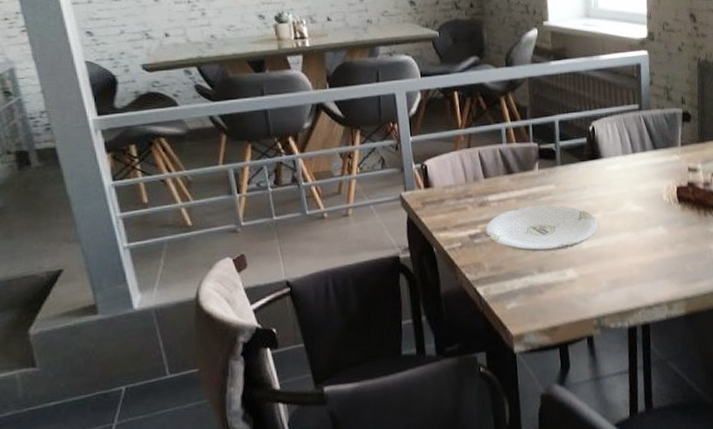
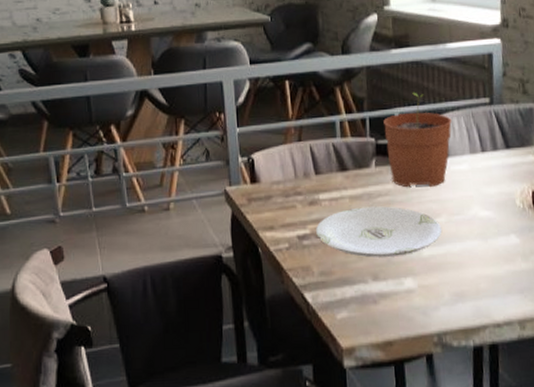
plant pot: none [545,100,606,188] -> present [383,92,452,188]

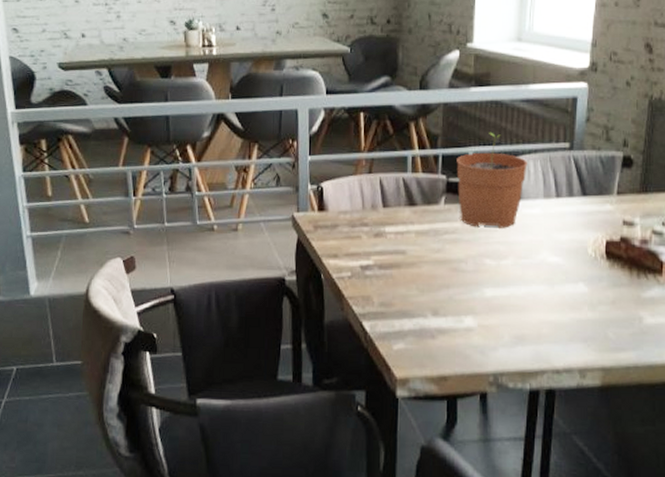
plate: present [316,206,443,258] -> none [379,243,508,294]

